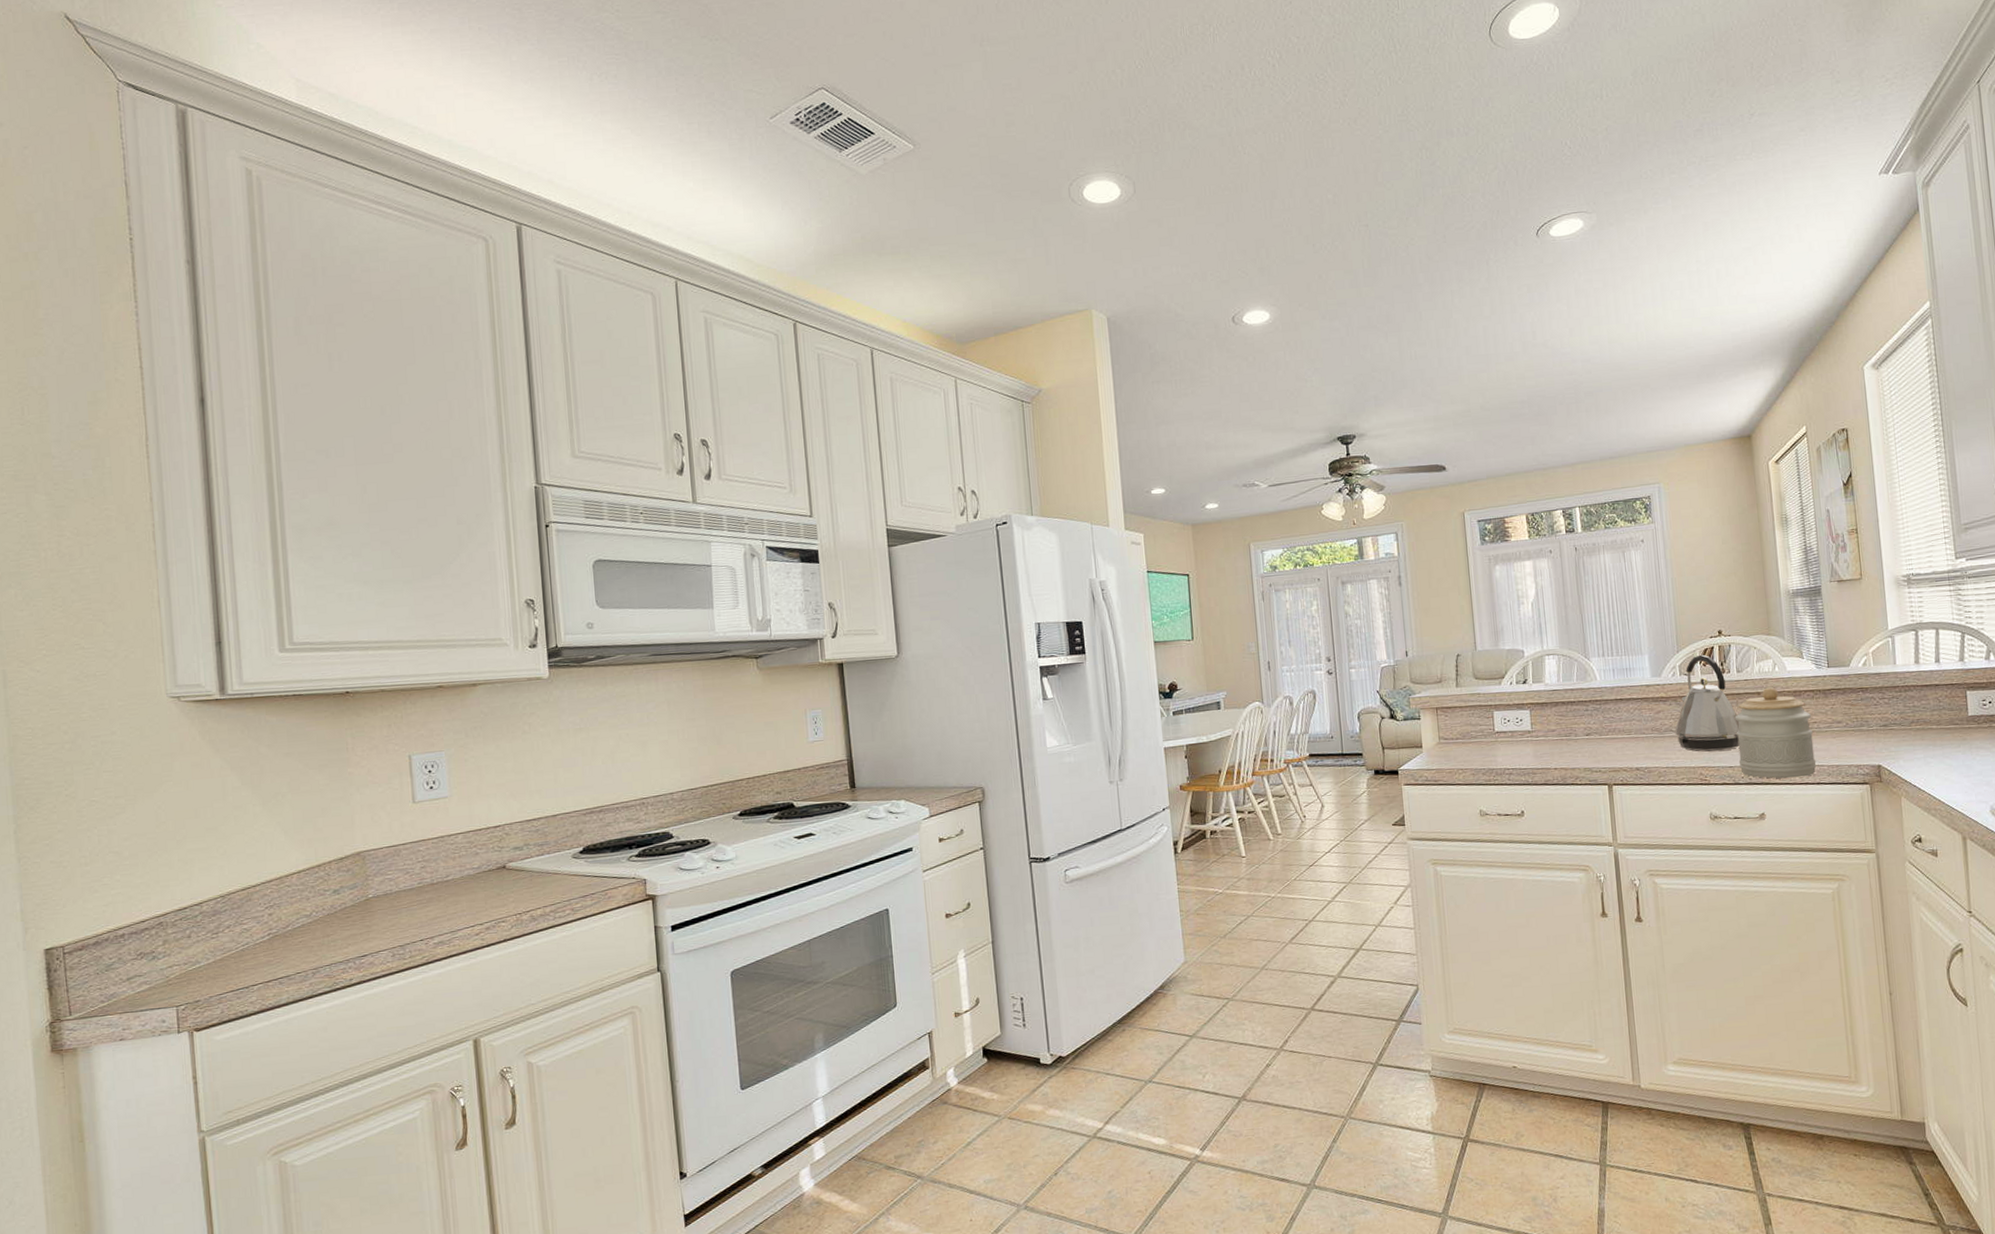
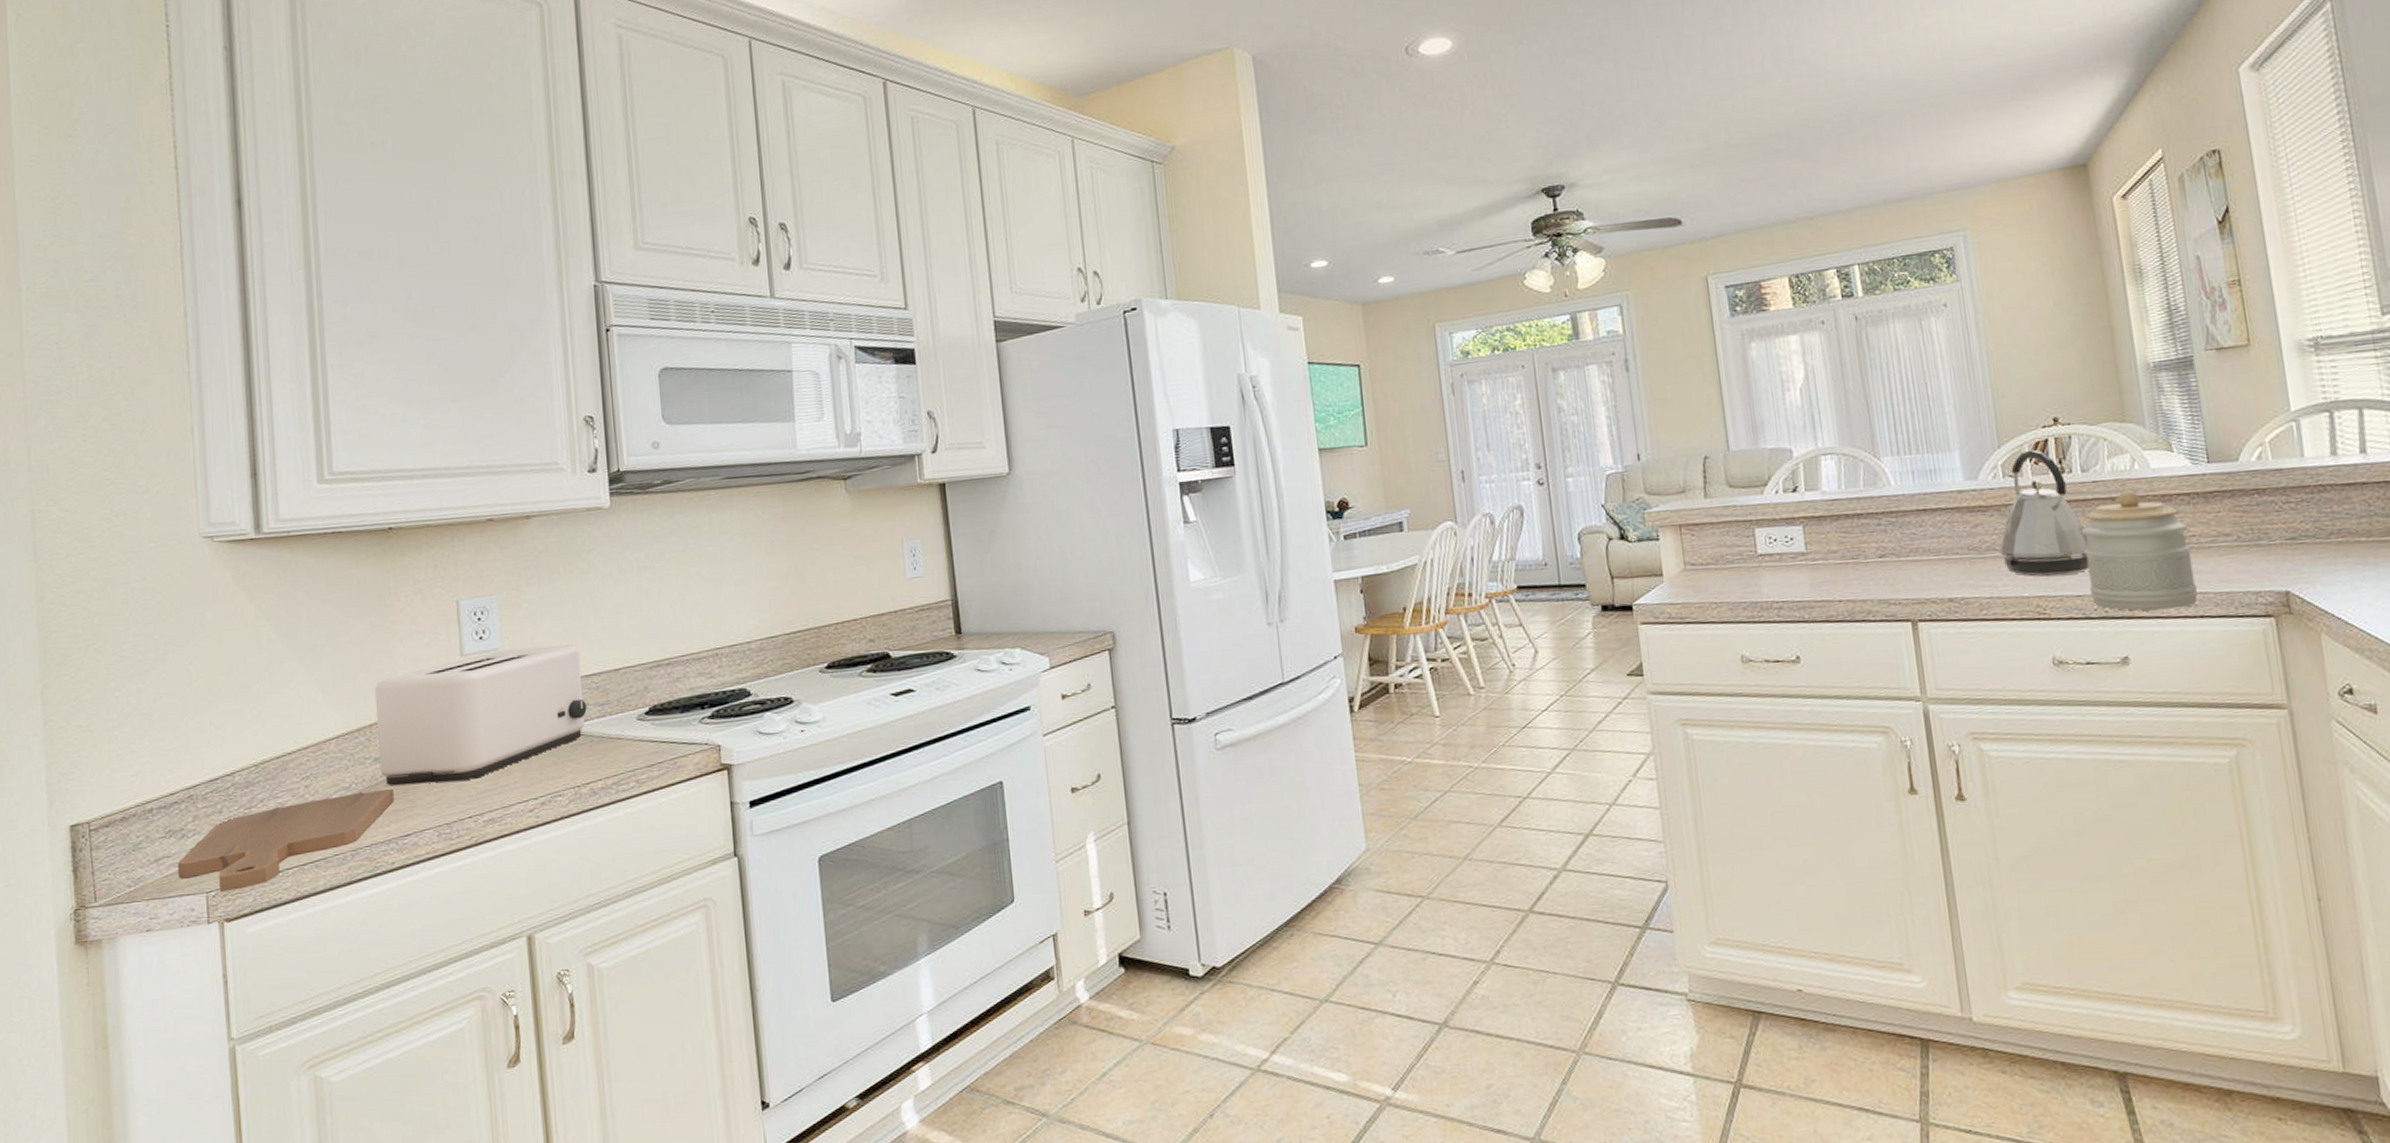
cutting board: none [148,915,352,1006] -> present [177,788,394,893]
toaster: none [333,794,528,914] -> present [374,645,587,786]

